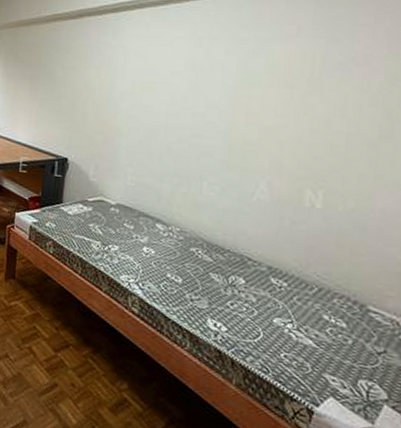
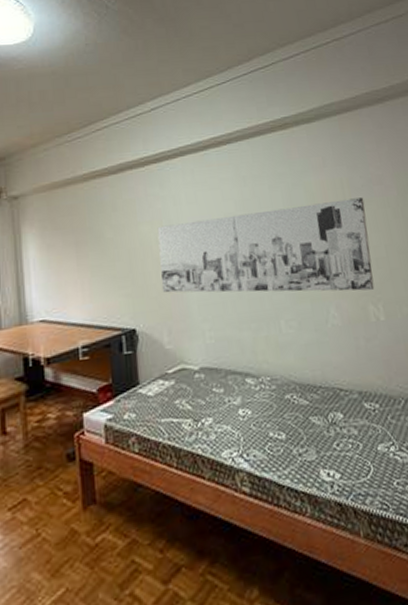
wall art: none [96,73,337,177] -> present [157,197,375,293]

